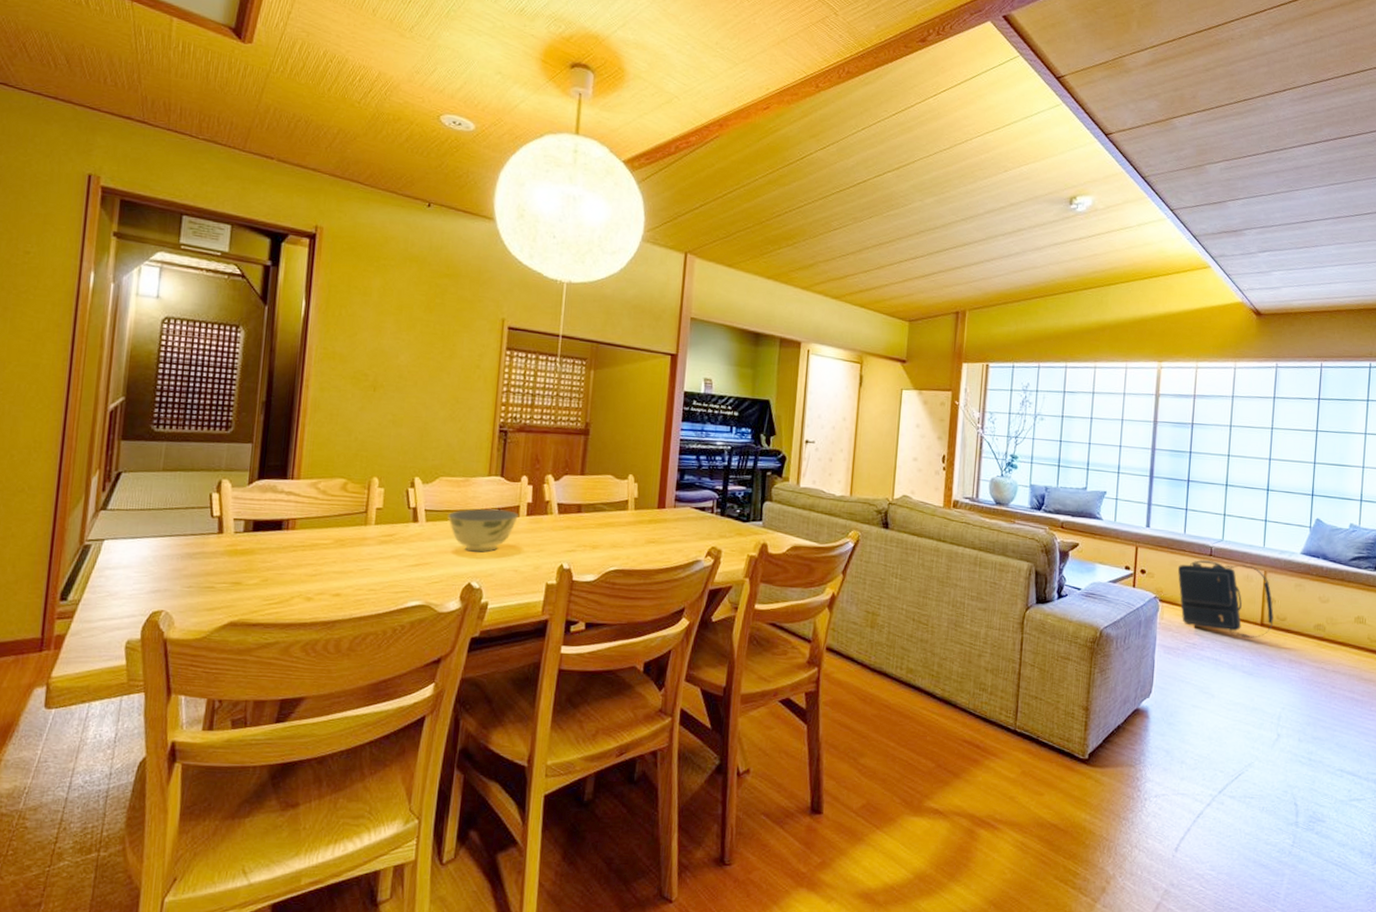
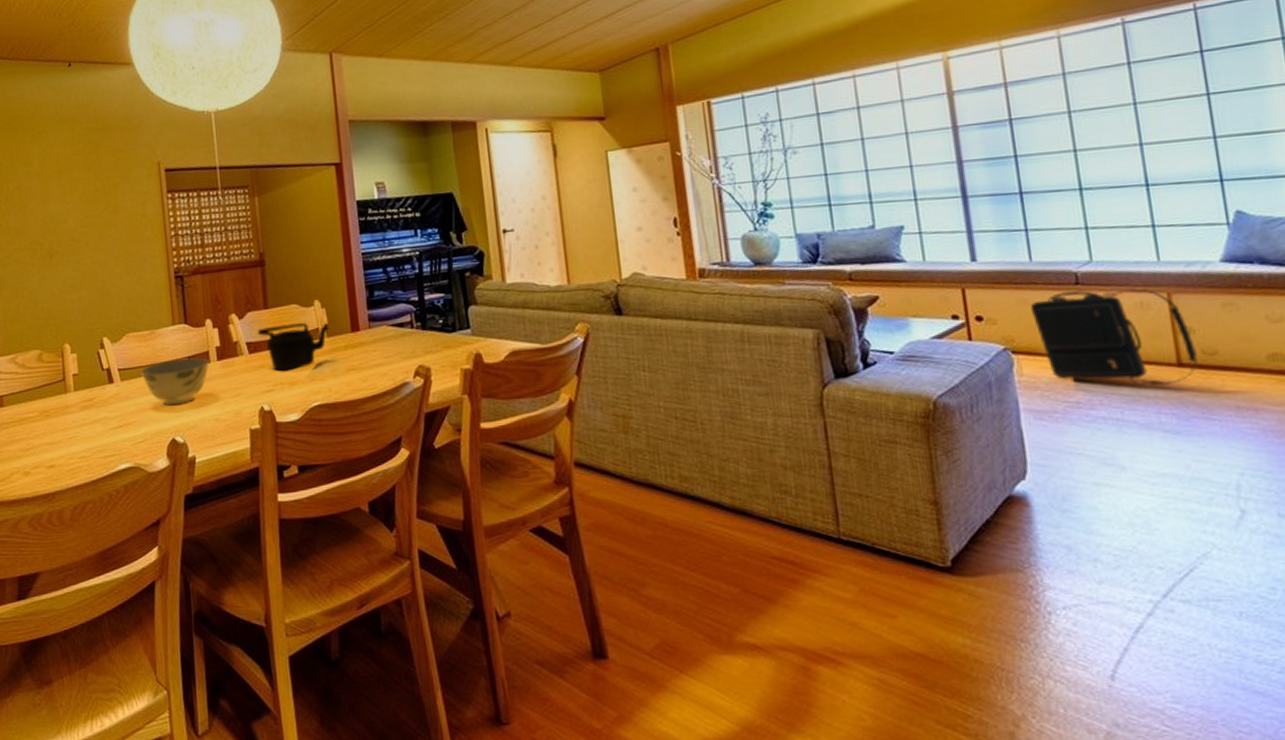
teapot: none [570,492,638,535] -> present [257,323,329,370]

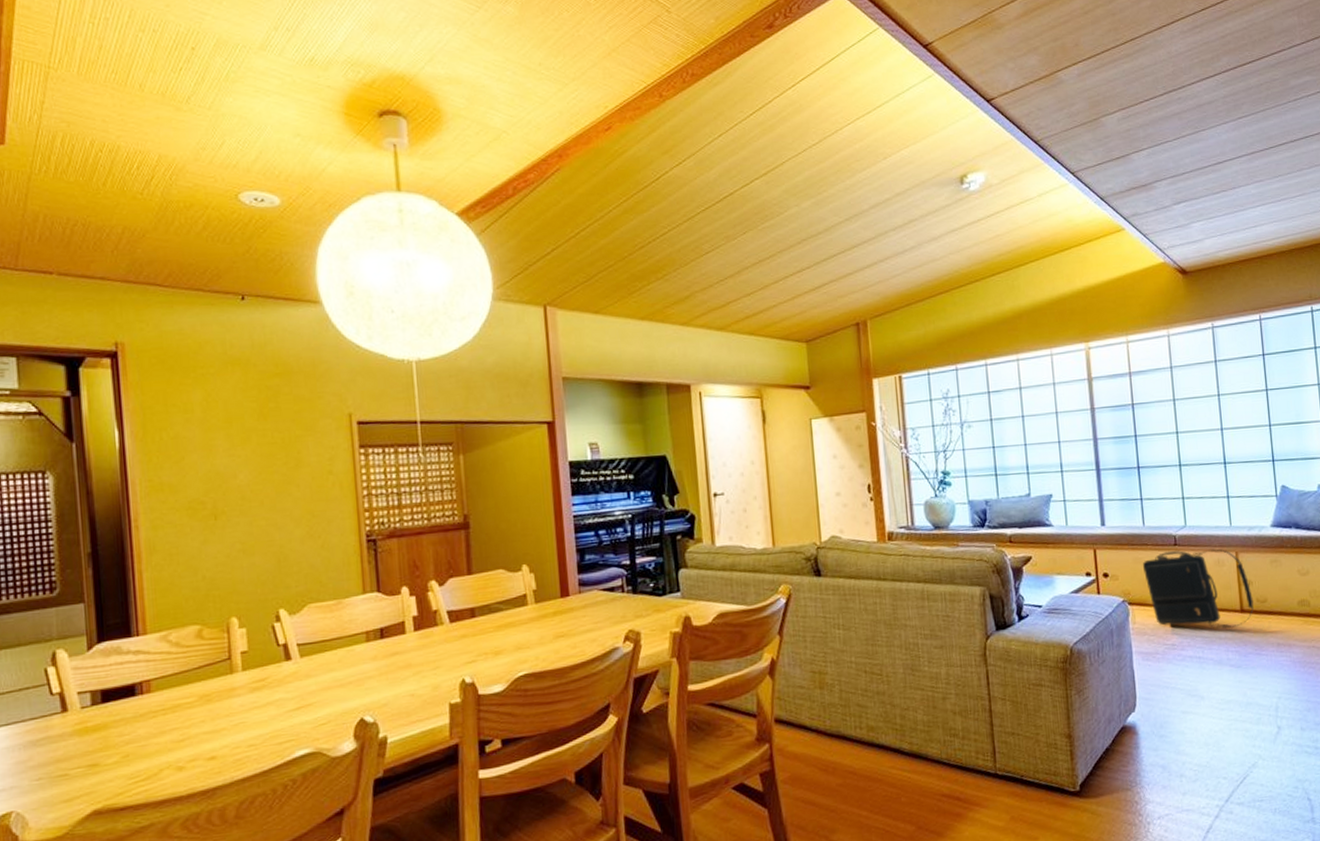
bowl: present [139,357,209,406] -> none [323,628,405,683]
teapot: present [257,323,329,370] -> none [459,589,537,640]

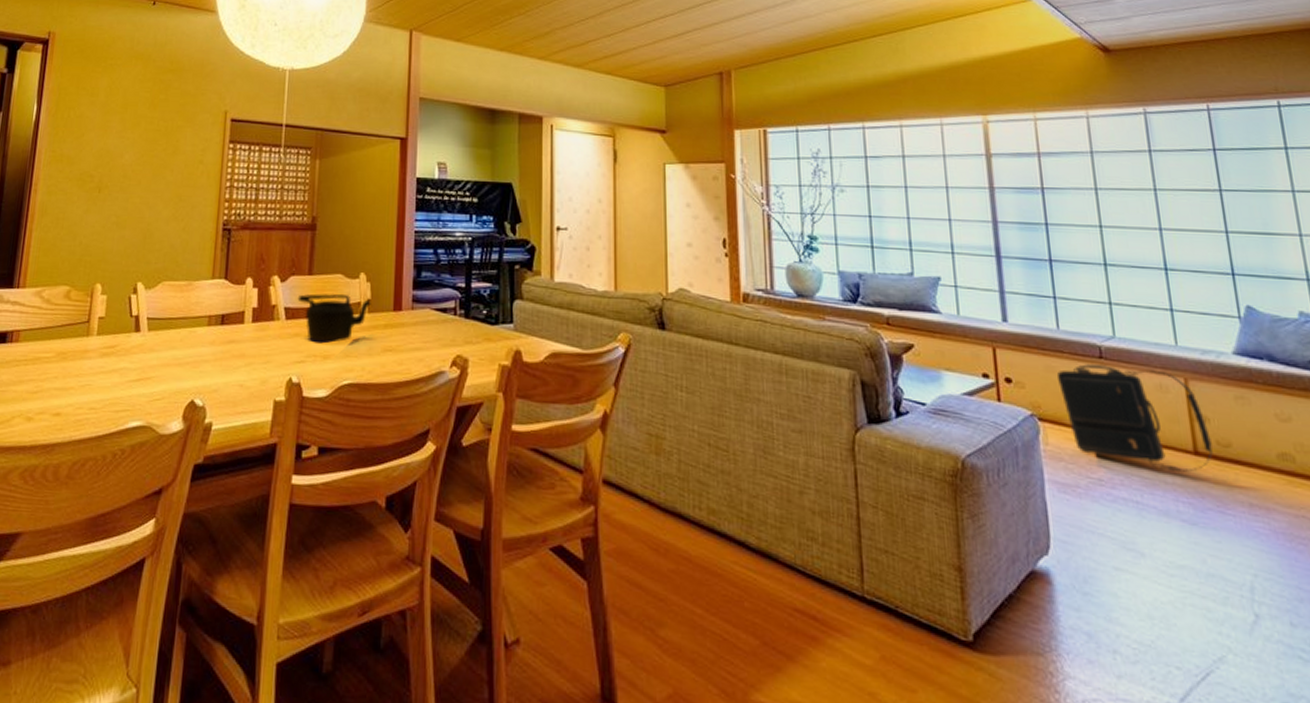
teapot: none [459,589,537,640] -> present [297,294,371,343]

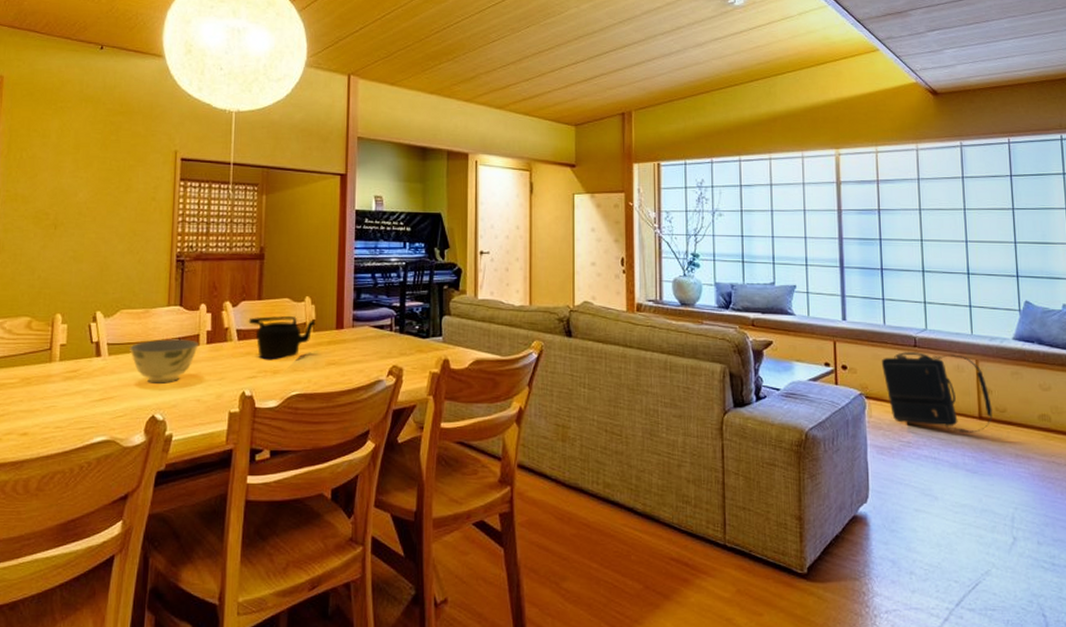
bowl: none [169,315,243,365] -> present [129,339,199,384]

